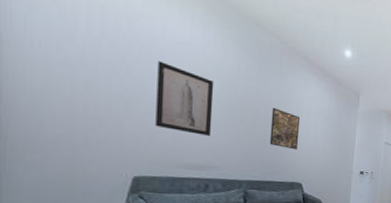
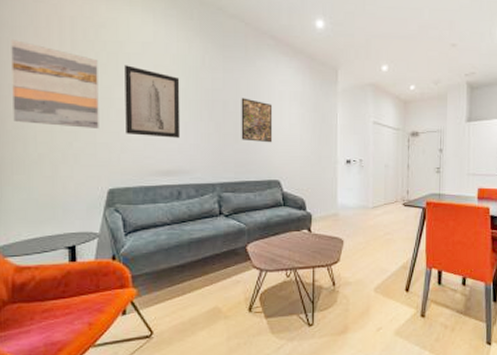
wall art: none [28,15,129,118] -> present [11,40,99,128]

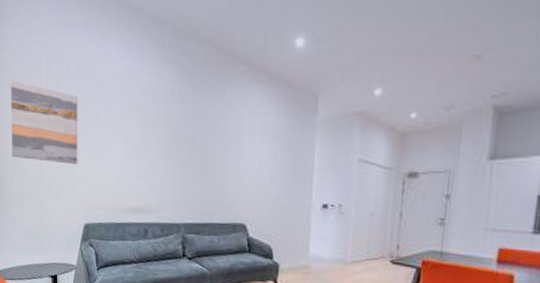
wall art: present [124,65,181,138] -> none [100,100,150,175]
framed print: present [241,98,273,143] -> none [207,132,242,182]

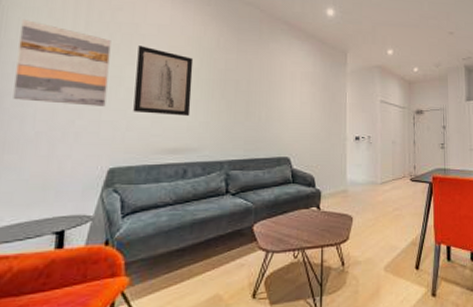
wall art: none [100,100,150,175] -> present [133,45,194,116]

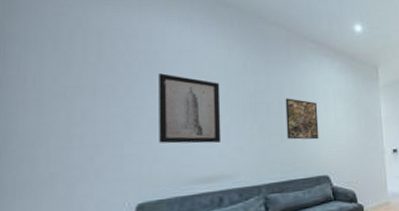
wall art: present [13,20,111,106] -> none [20,54,128,141]
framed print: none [252,77,284,121] -> present [285,98,319,140]

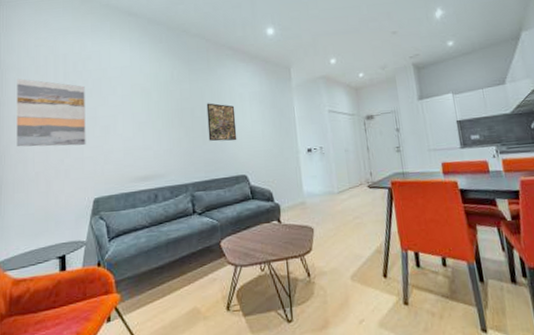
wall art: none [20,54,128,141] -> present [16,79,86,147]
wall art: present [159,73,222,144] -> none [107,87,155,147]

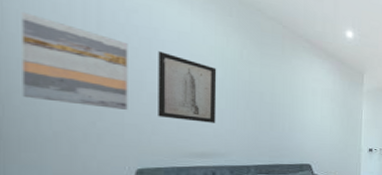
wall art: none [107,87,155,147] -> present [158,51,217,123]
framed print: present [206,103,237,141] -> none [276,91,306,132]

